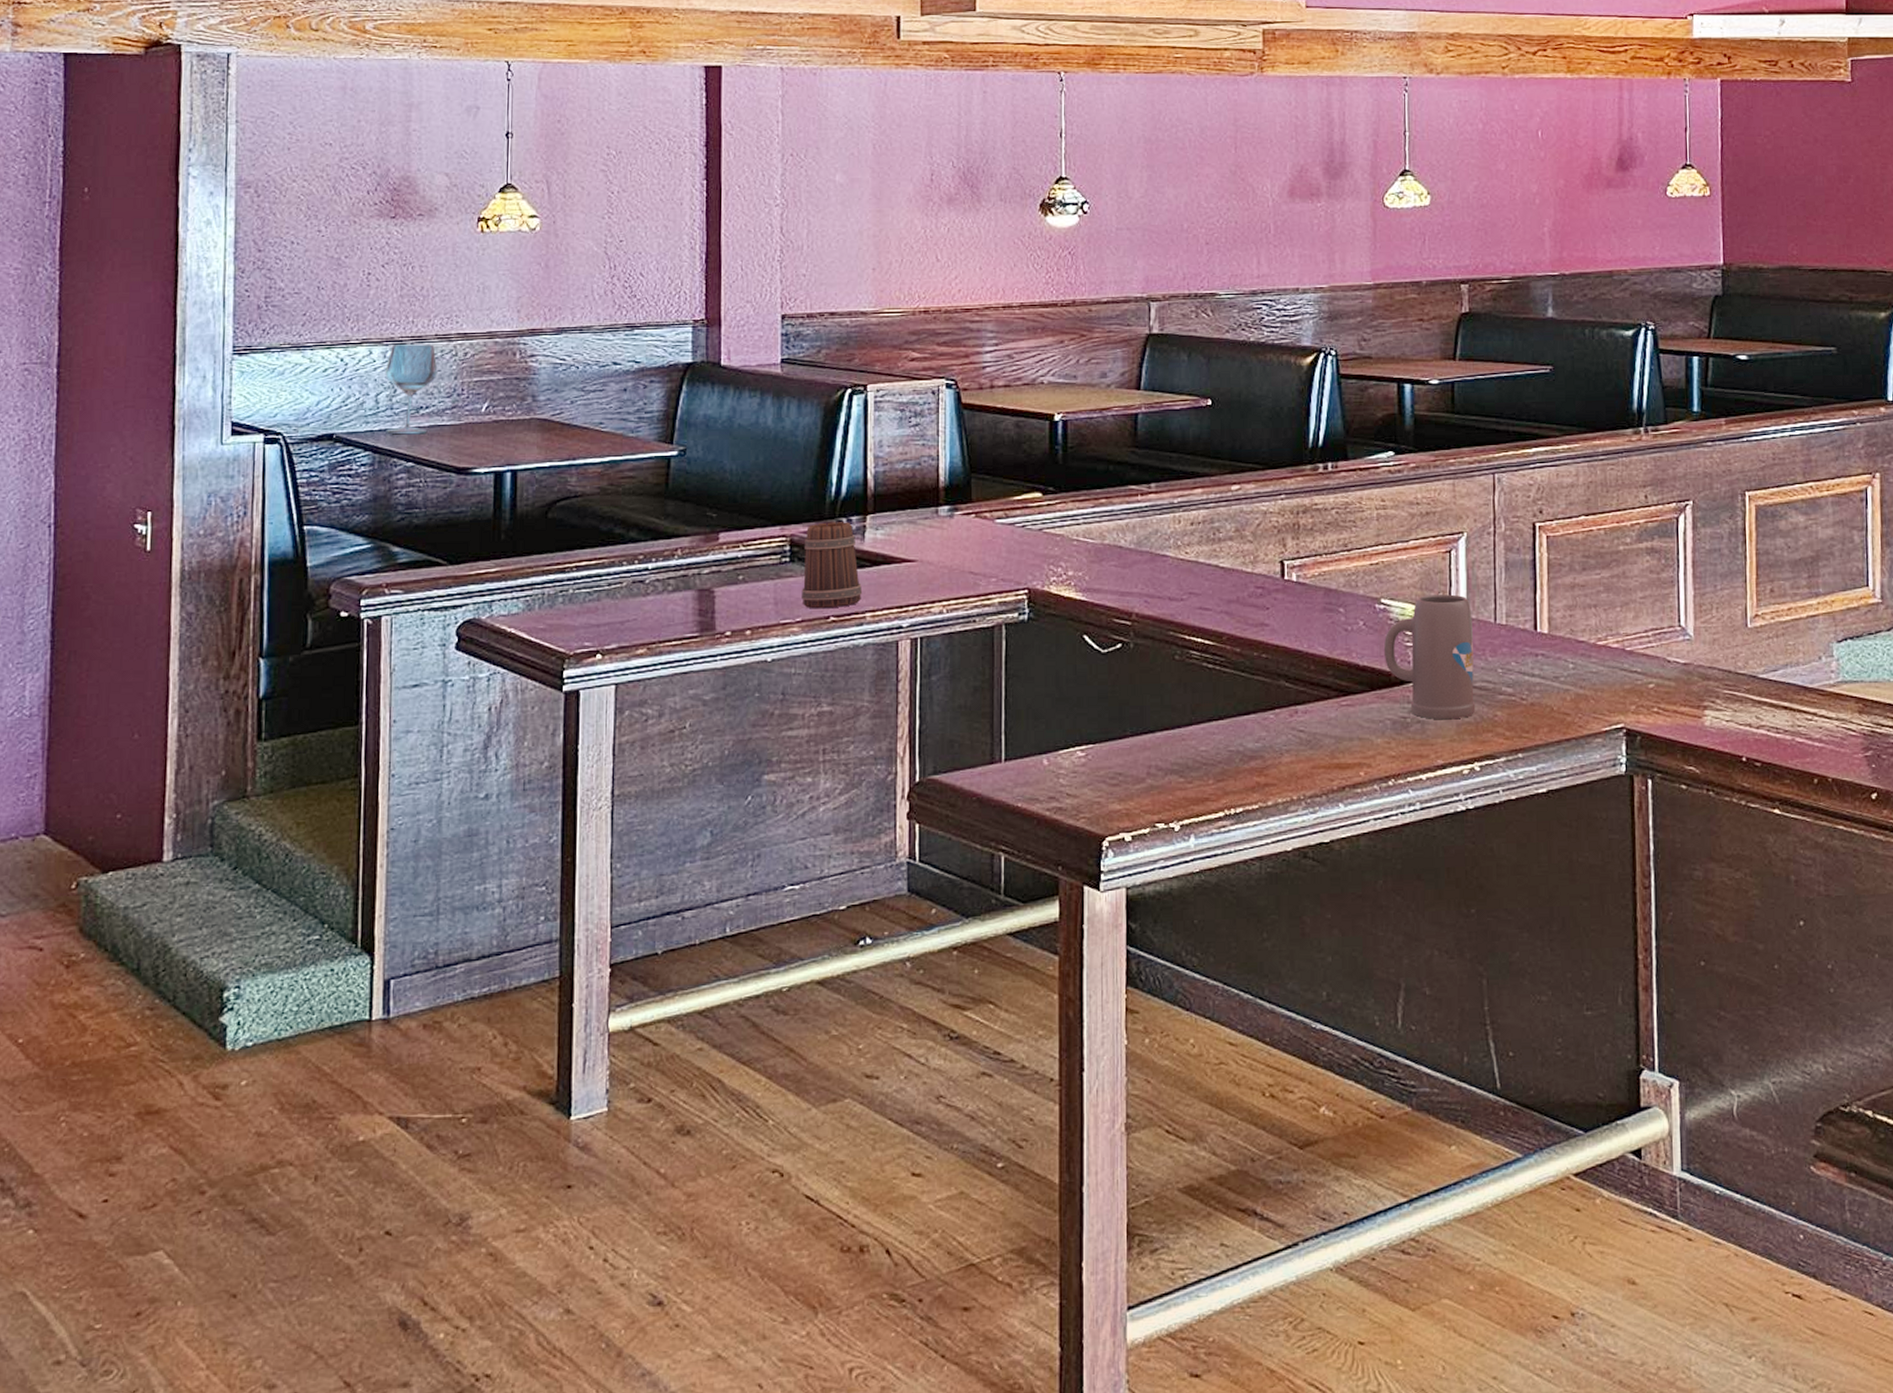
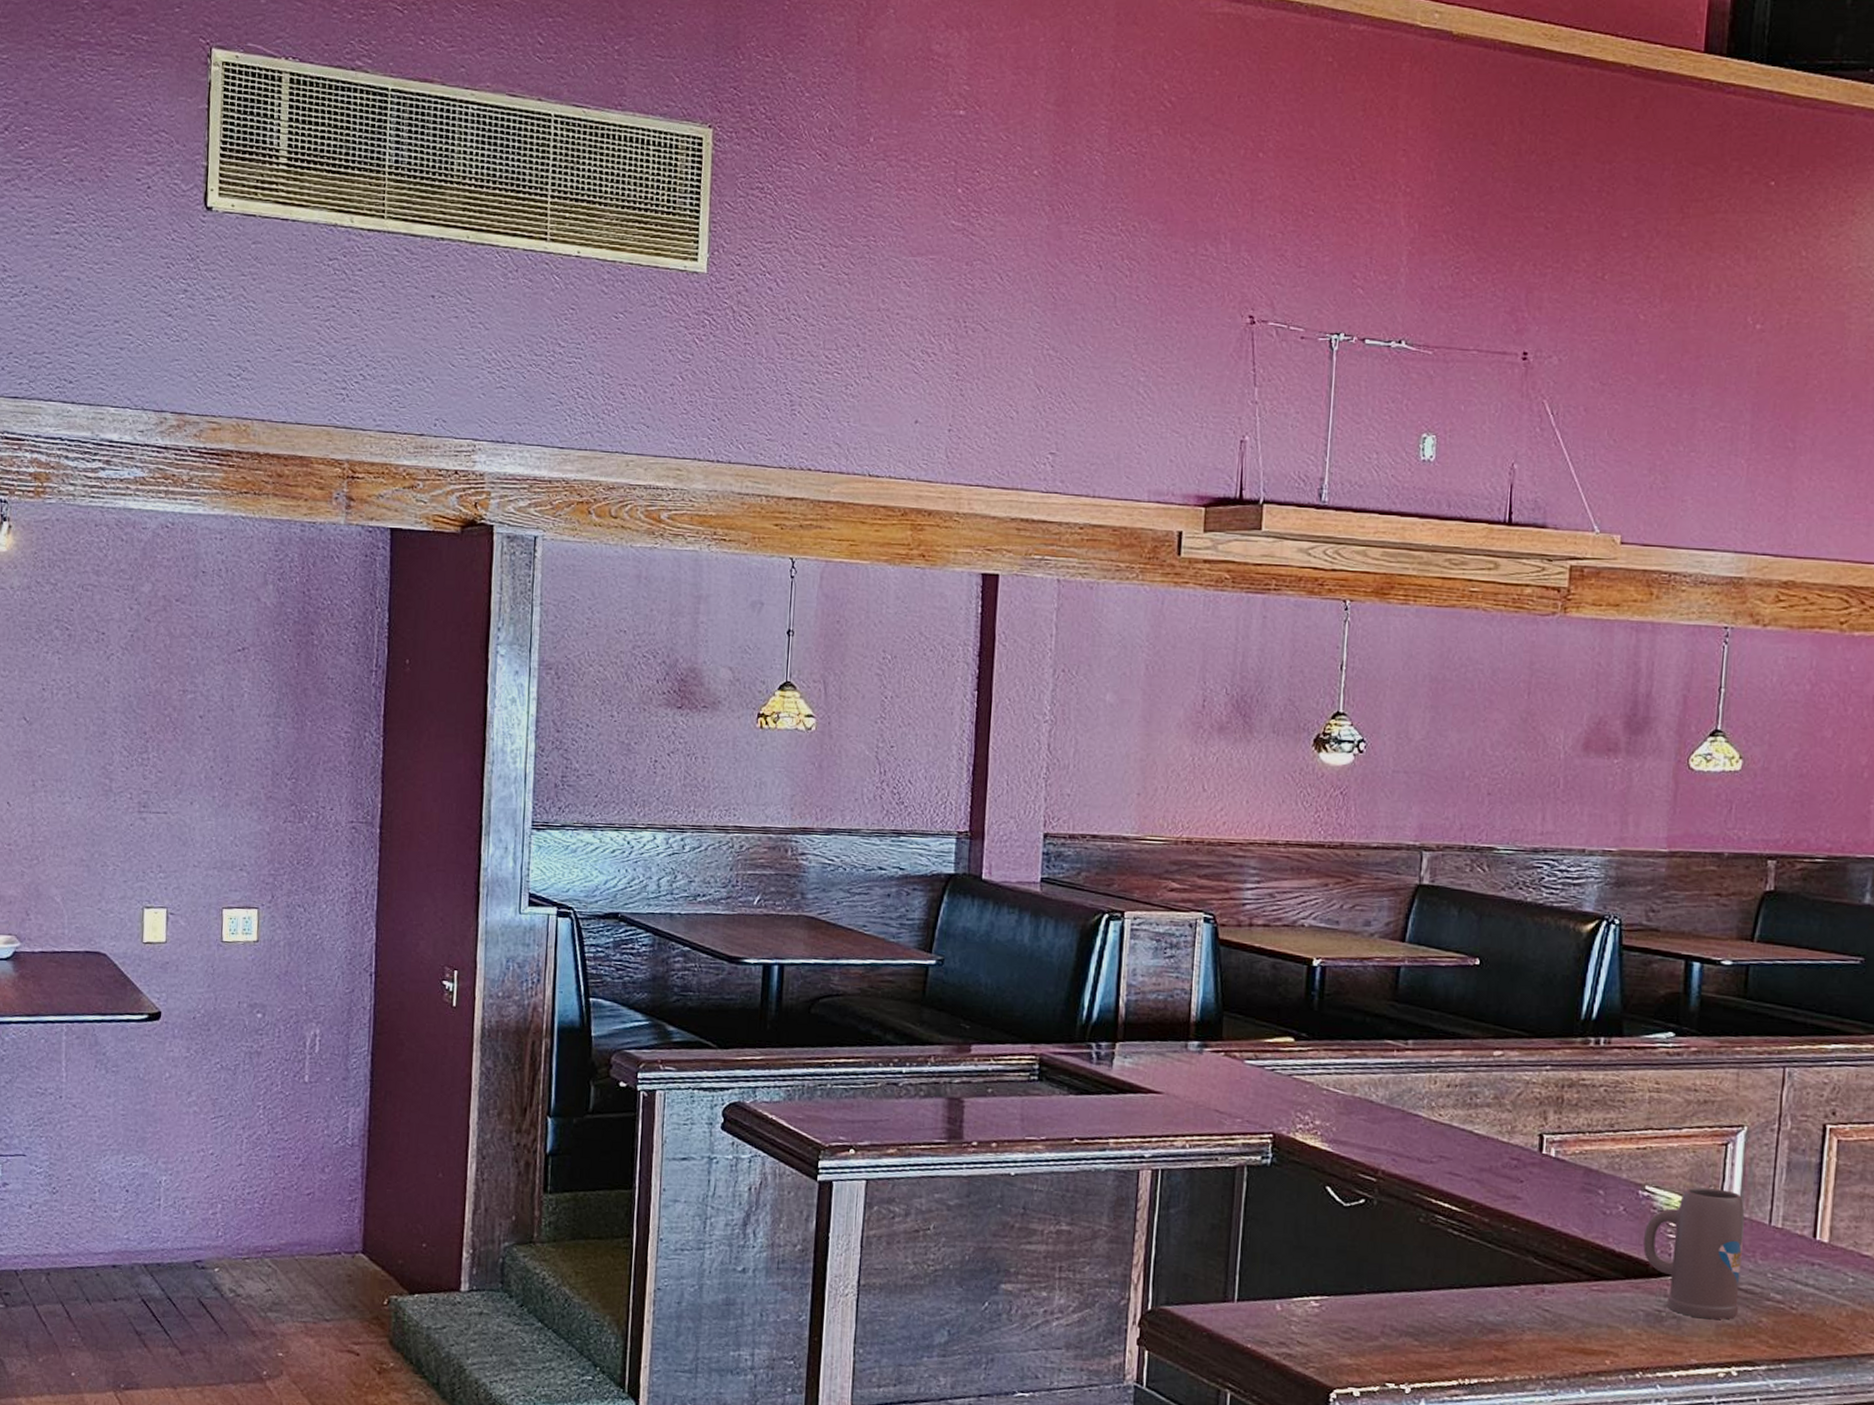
wine glass: present [385,343,438,435] -> none [666,831,715,921]
beer mug: present [802,522,863,609] -> none [1047,1045,1108,1131]

